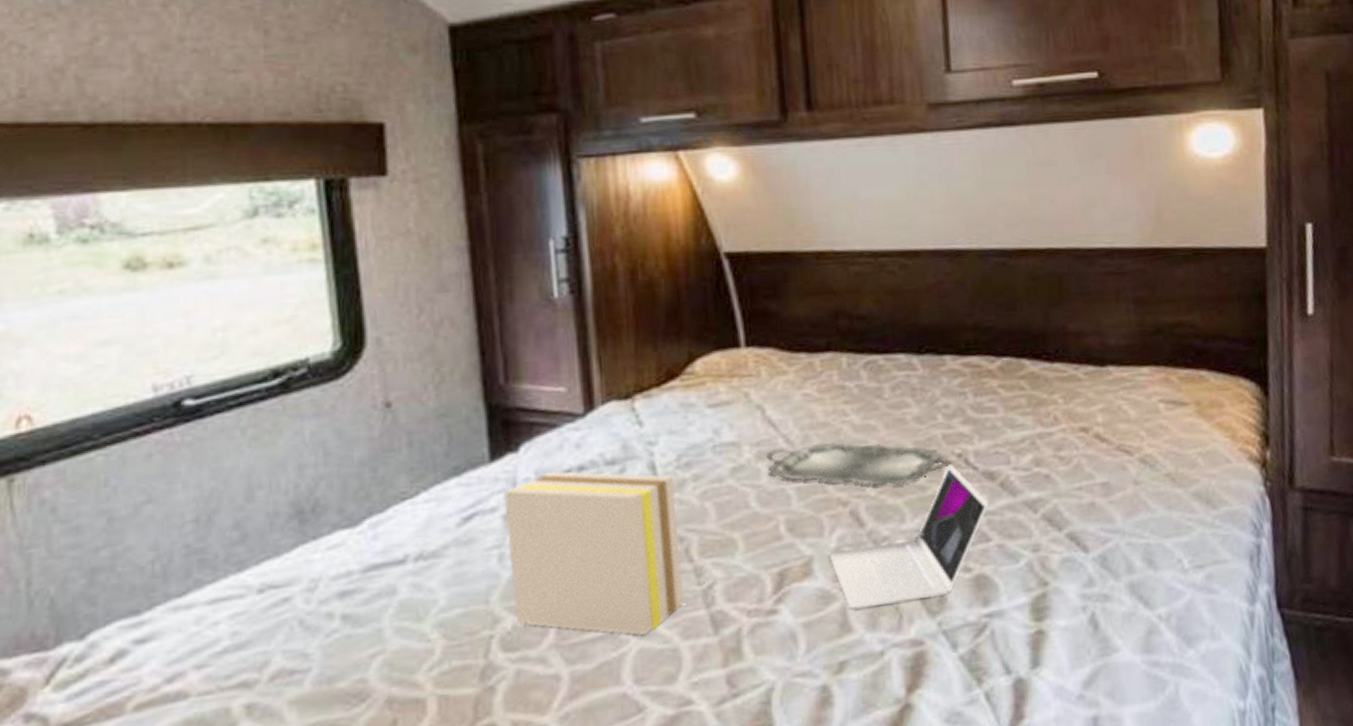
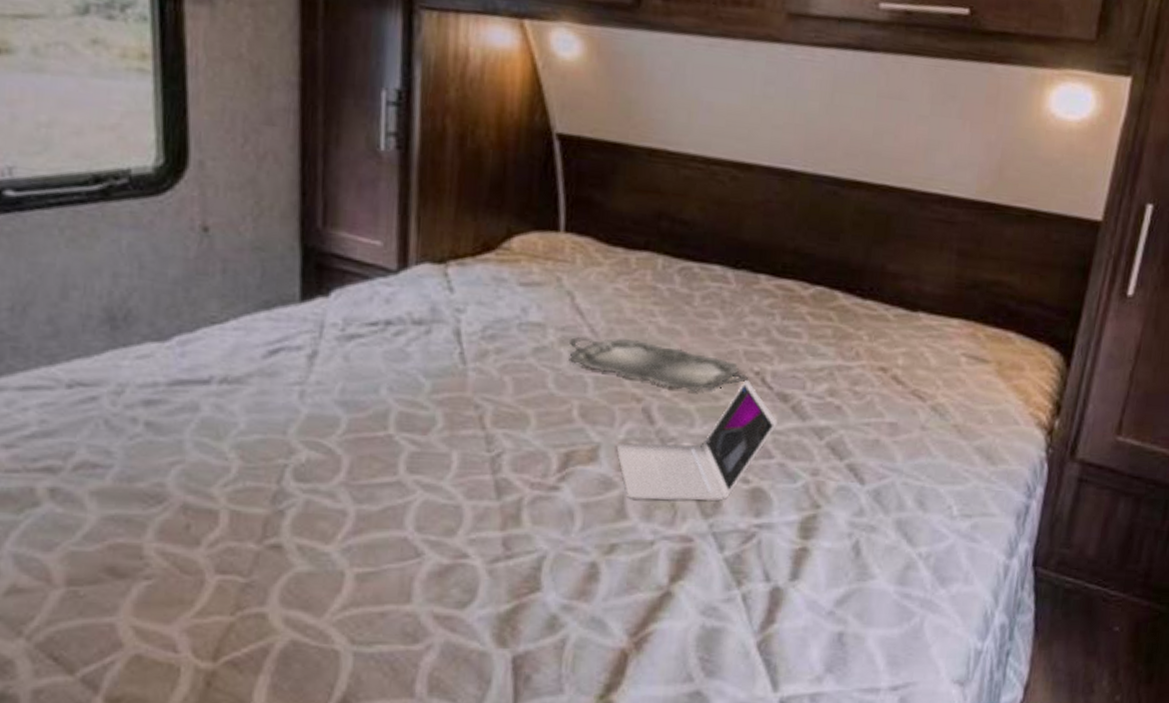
book: present [504,471,683,635] -> none [310,321,477,488]

